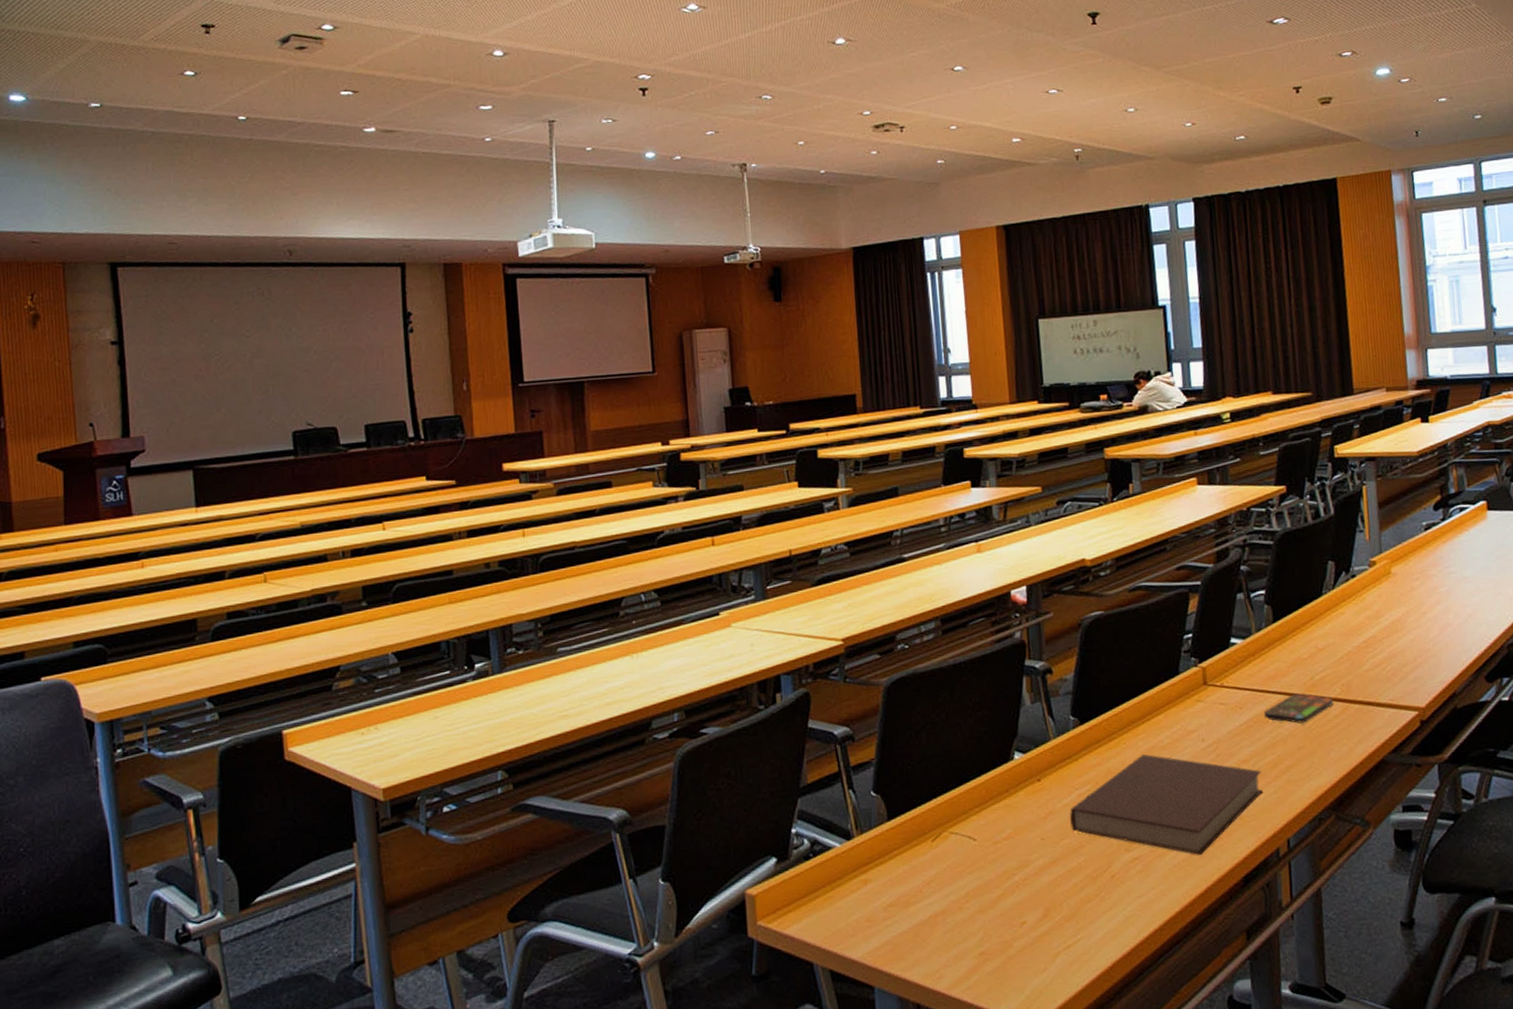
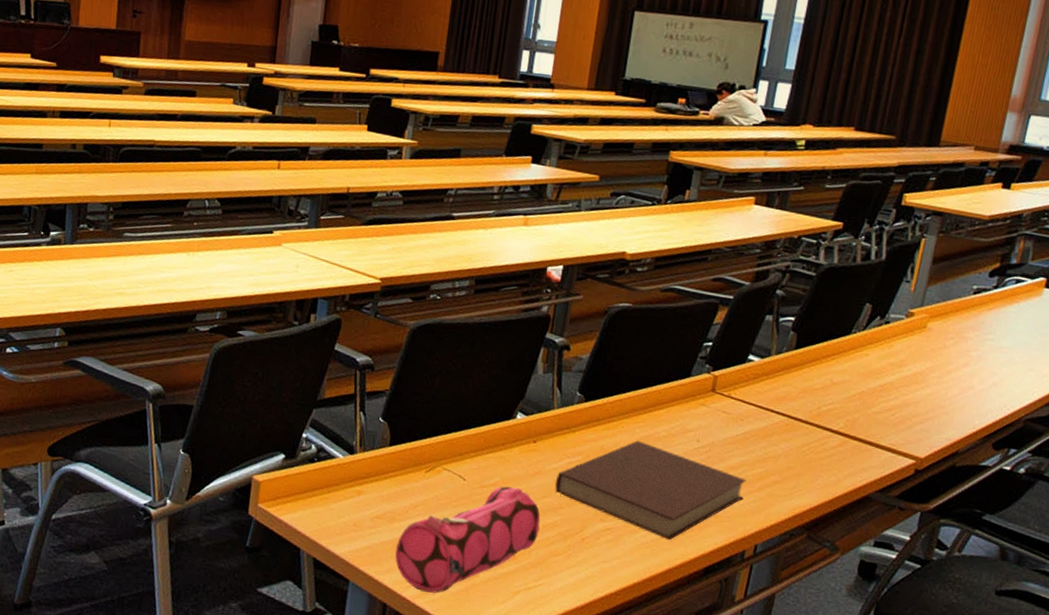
pencil case: none [917,835,1066,979] -> present [395,486,541,593]
smartphone: present [1263,693,1333,723] -> none [762,418,834,447]

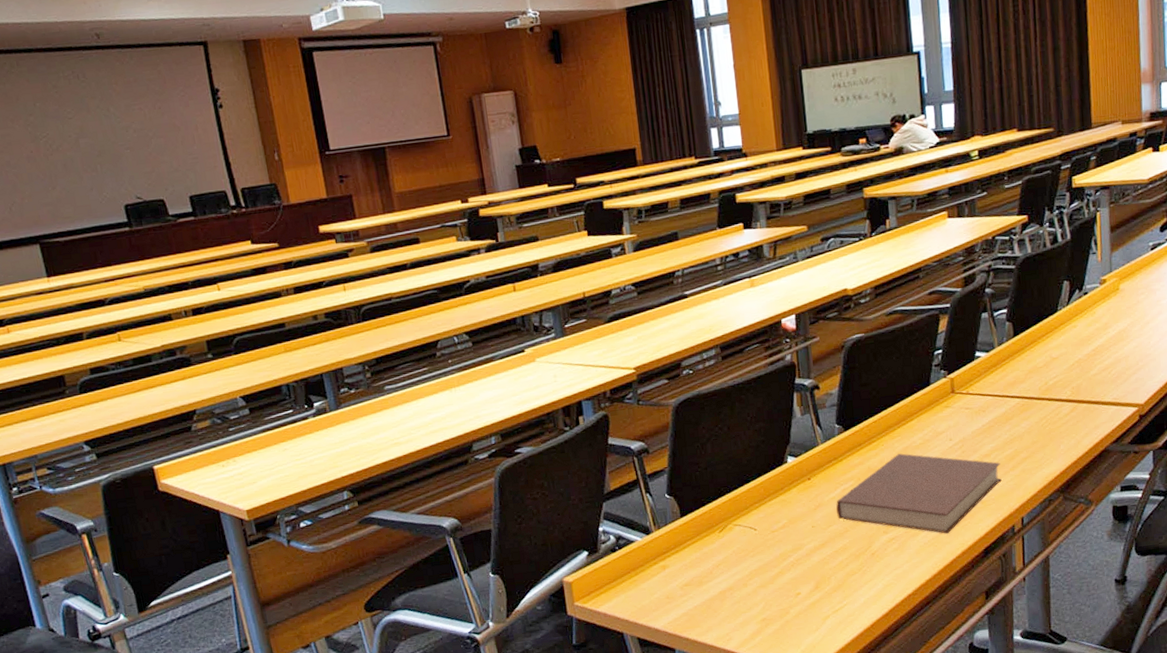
pencil case: present [395,486,541,593] -> none [709,524,833,640]

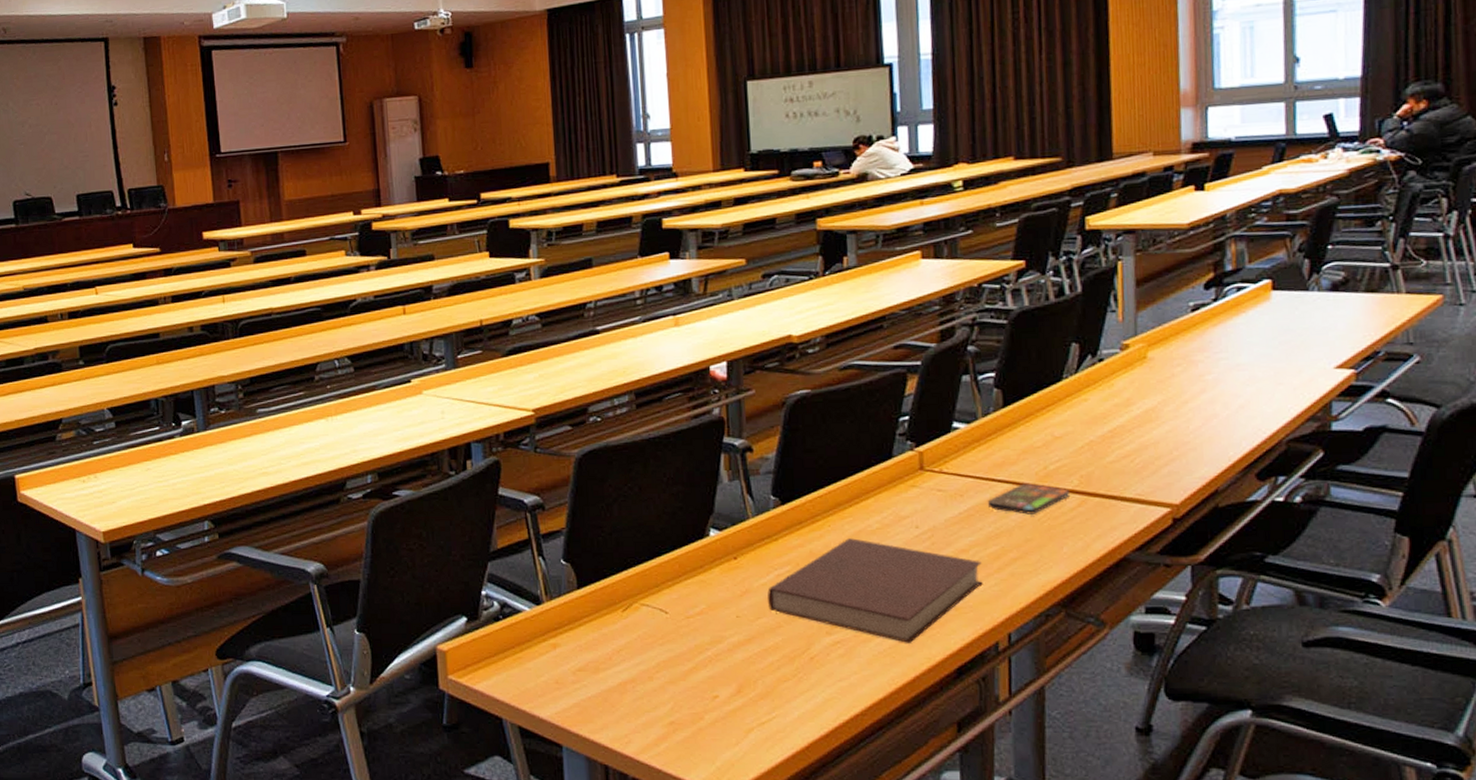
smartphone: none [1003,396,1064,422] -> present [987,483,1069,515]

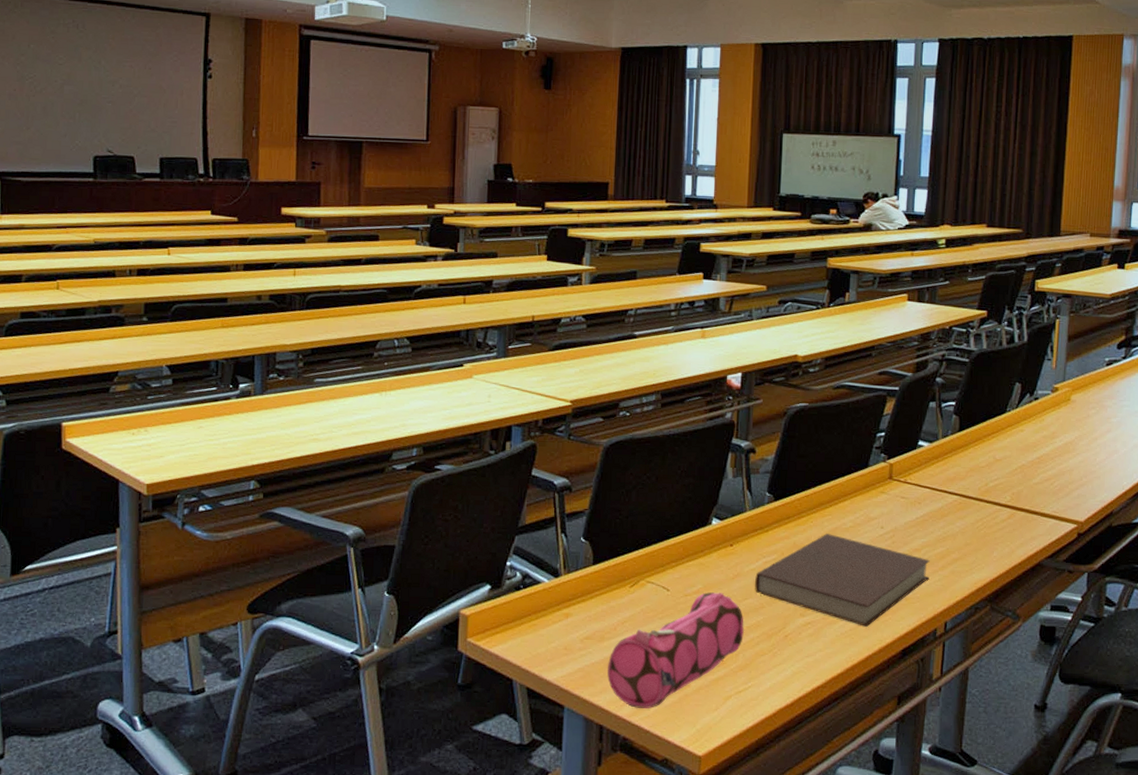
pencil case: none [606,613,762,745] -> present [607,592,745,708]
smartphone: present [987,483,1069,515] -> none [939,496,1002,523]

